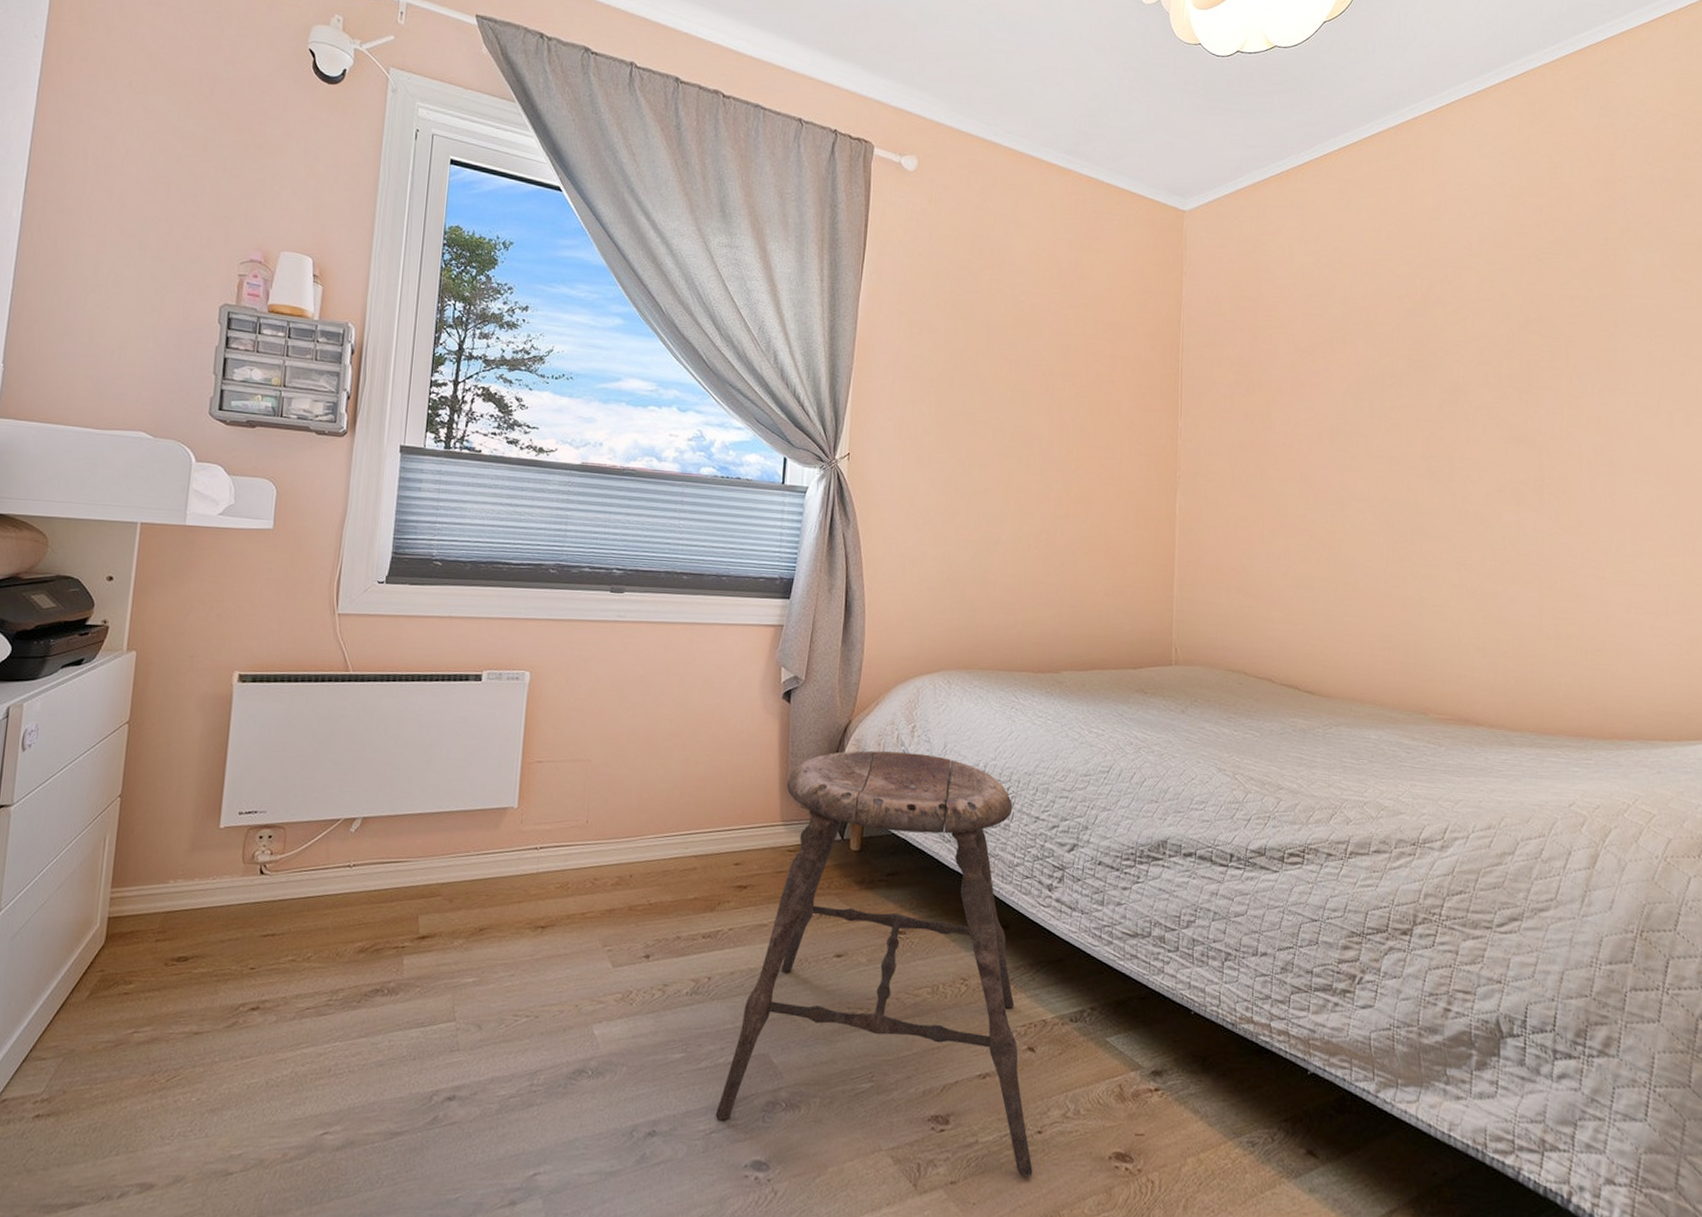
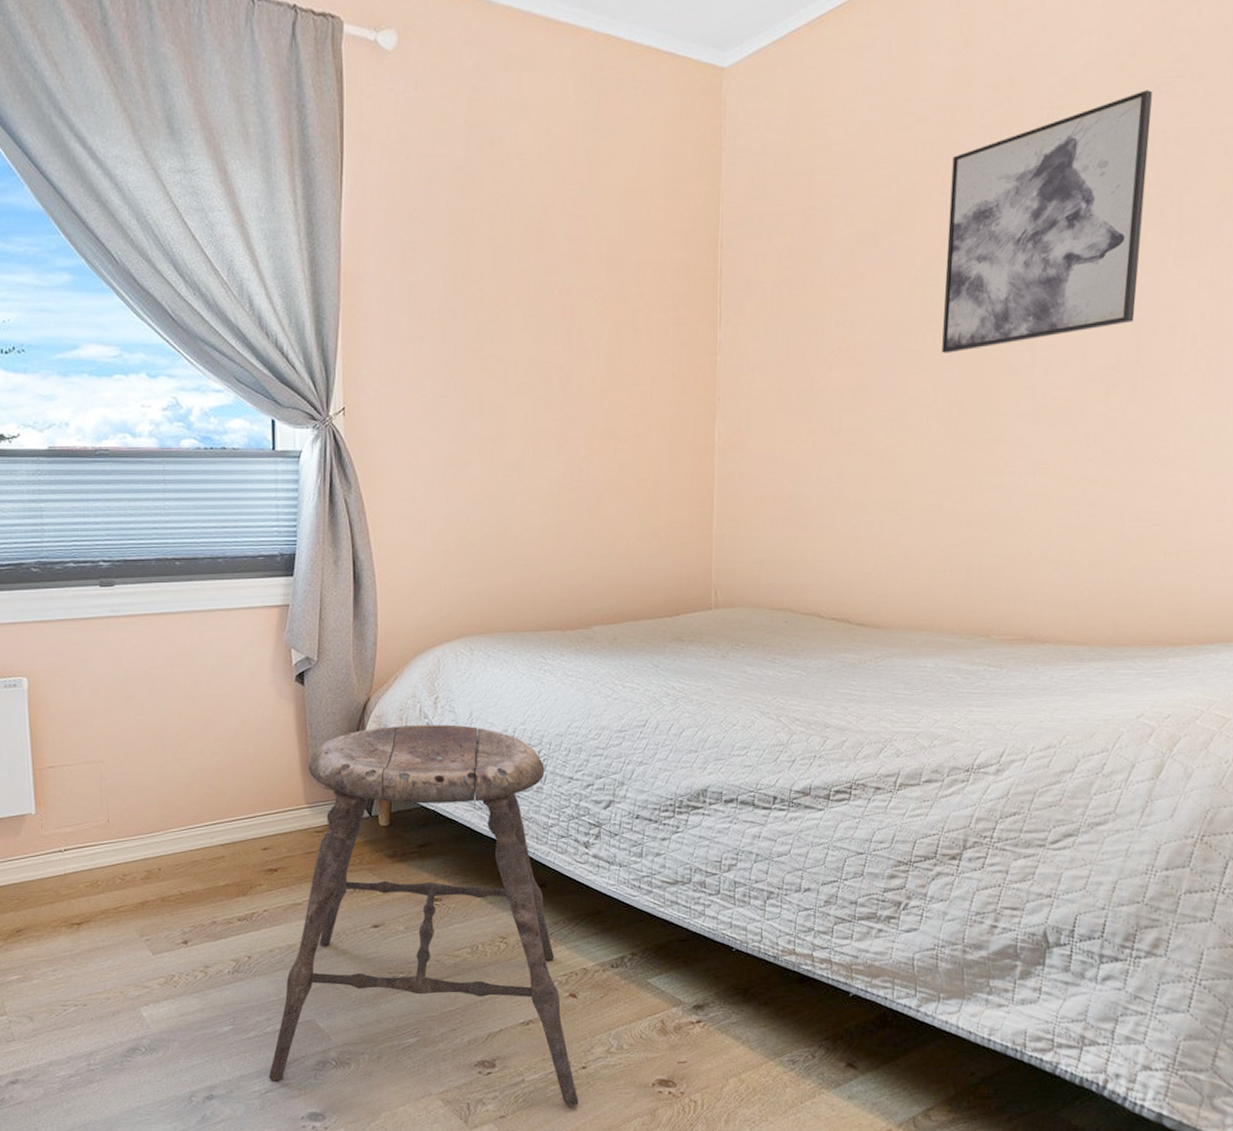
wall art: none [1373,261,1537,457] -> present [942,90,1152,353]

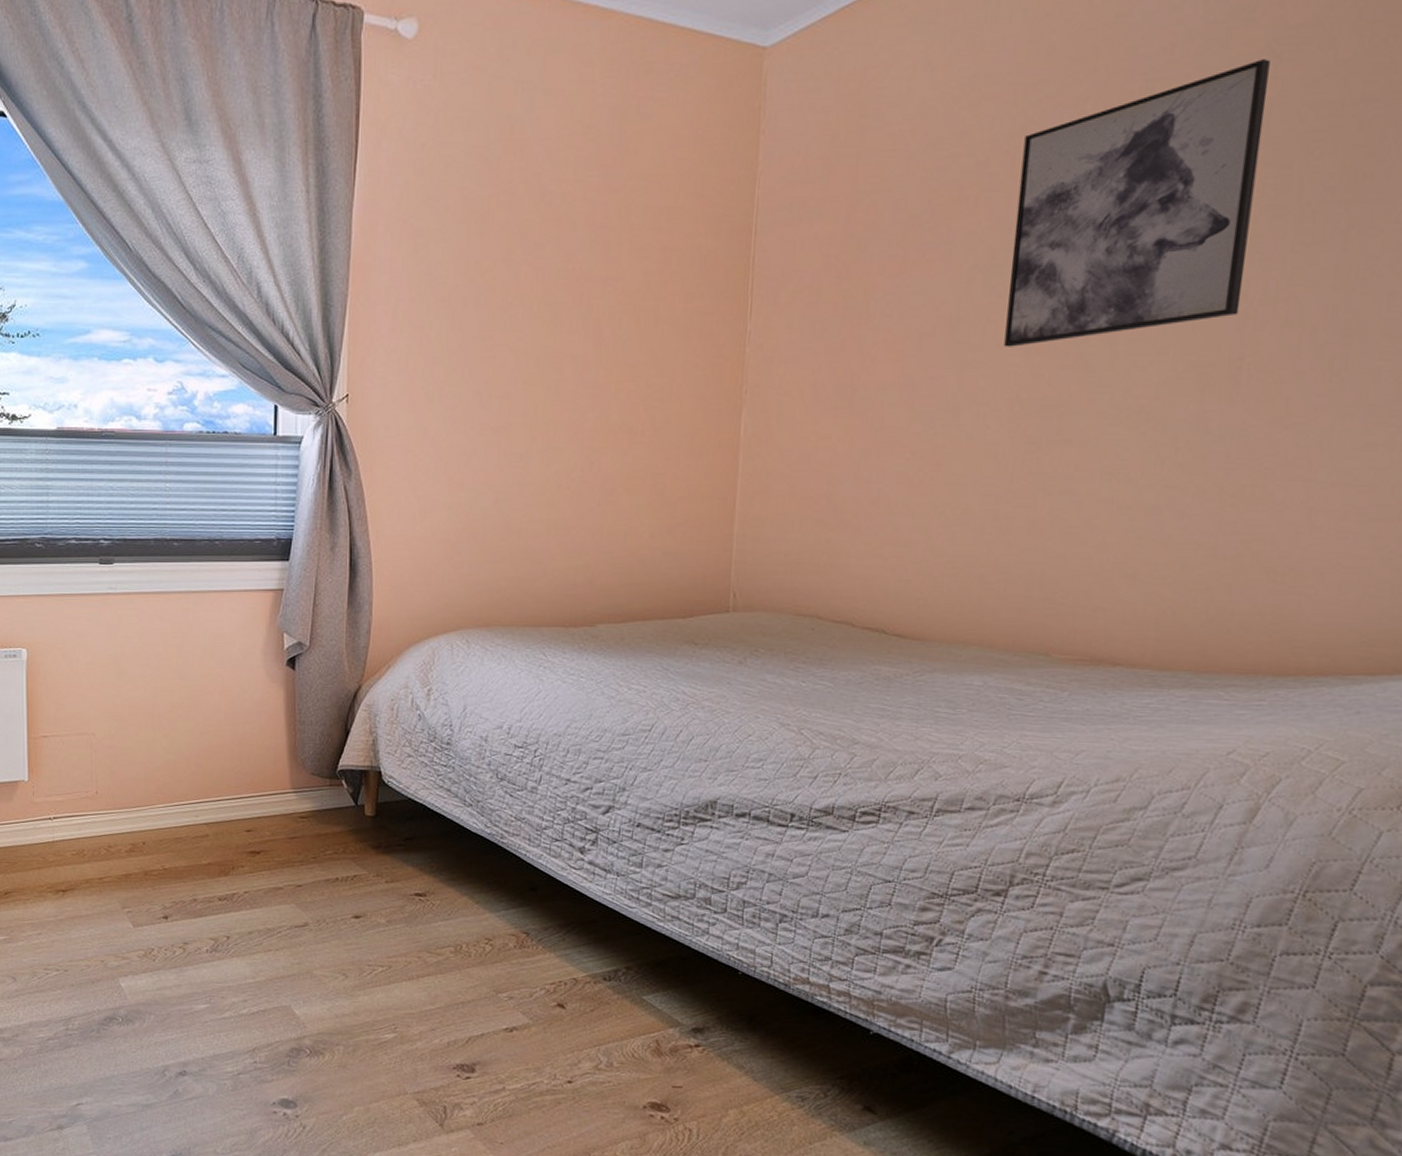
stool: present [268,724,579,1107] -> none [242,716,563,1122]

